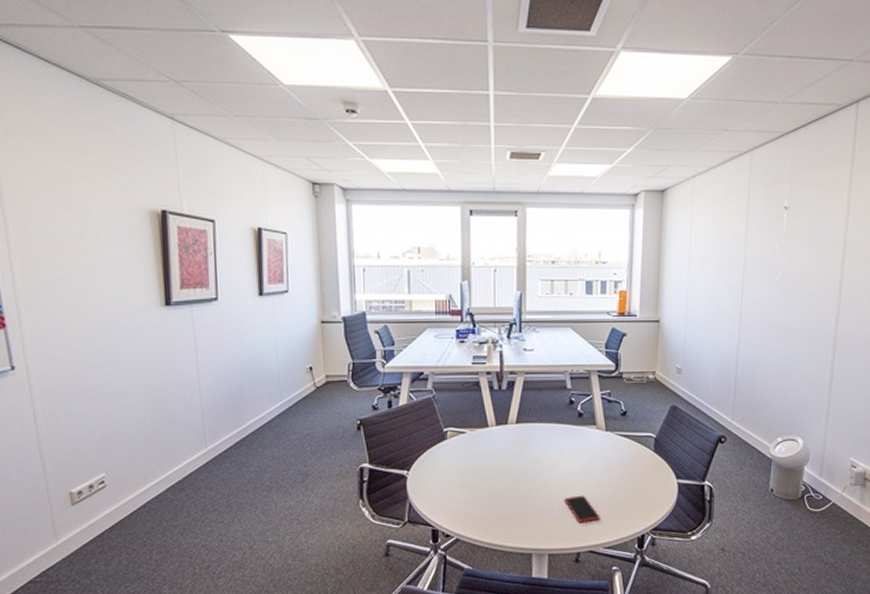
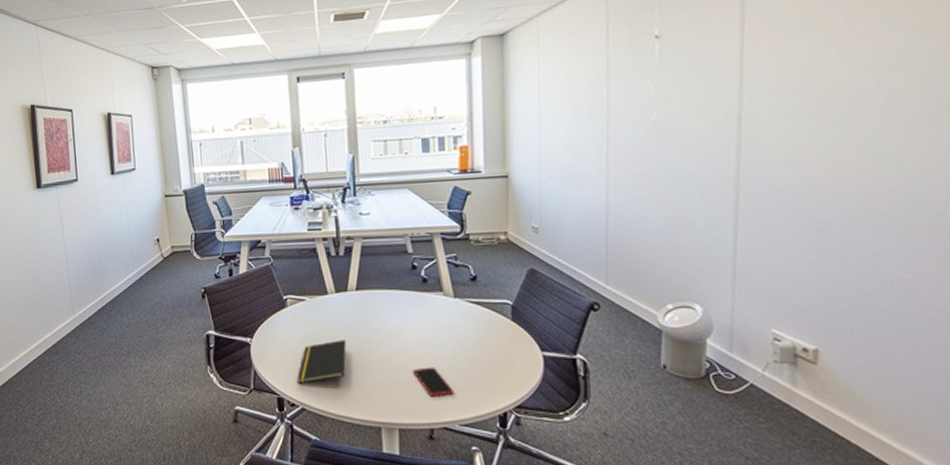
notepad: none [454,471,503,515] -> present [297,339,346,383]

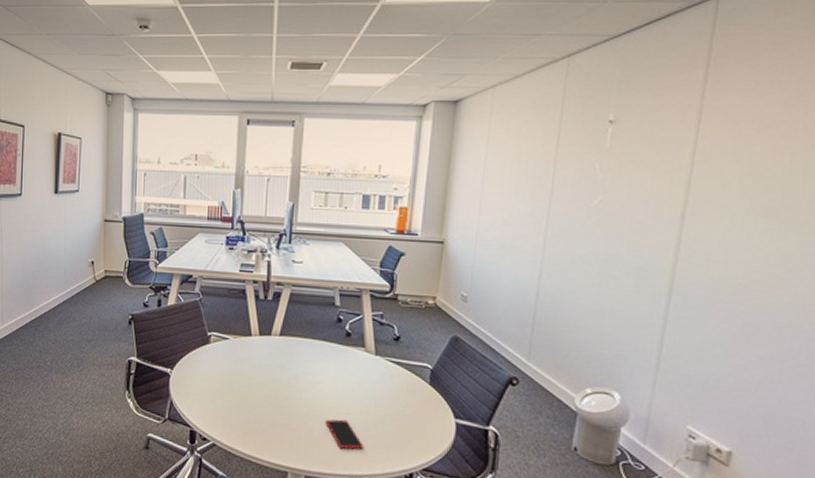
notepad: present [297,339,346,383] -> none [212,382,263,420]

